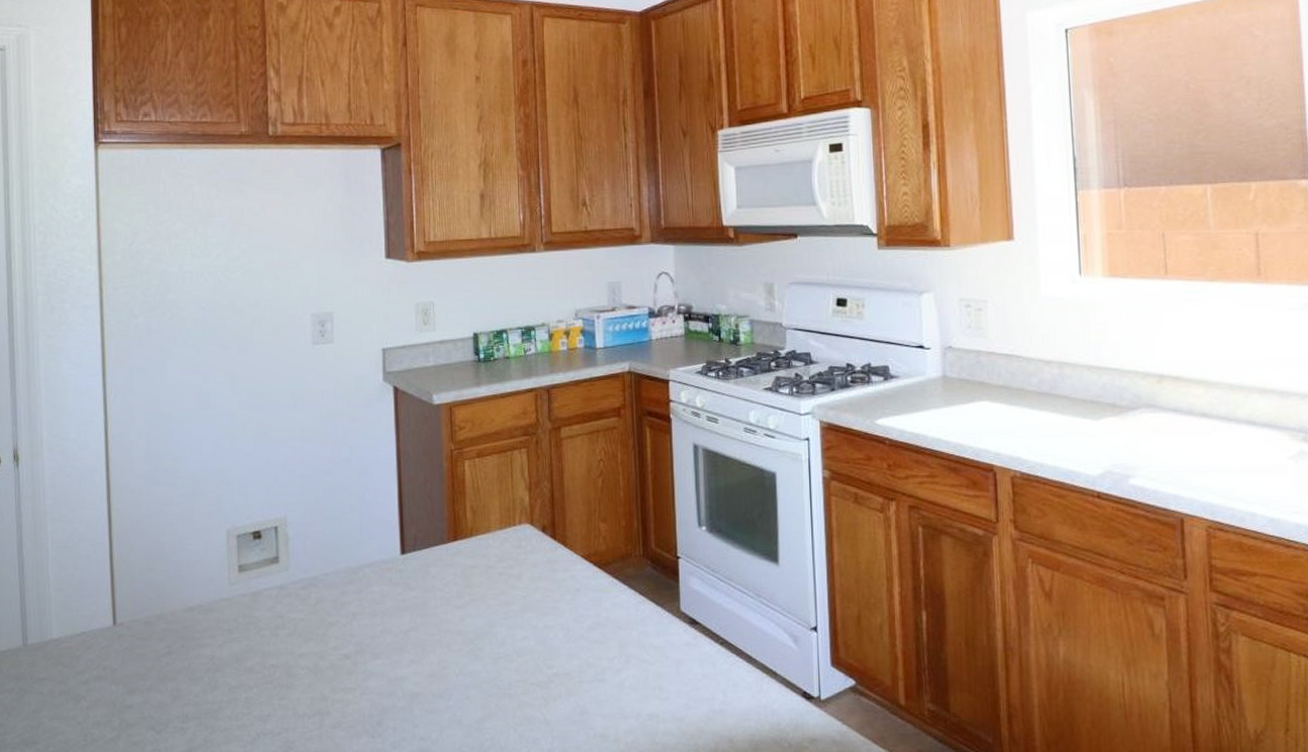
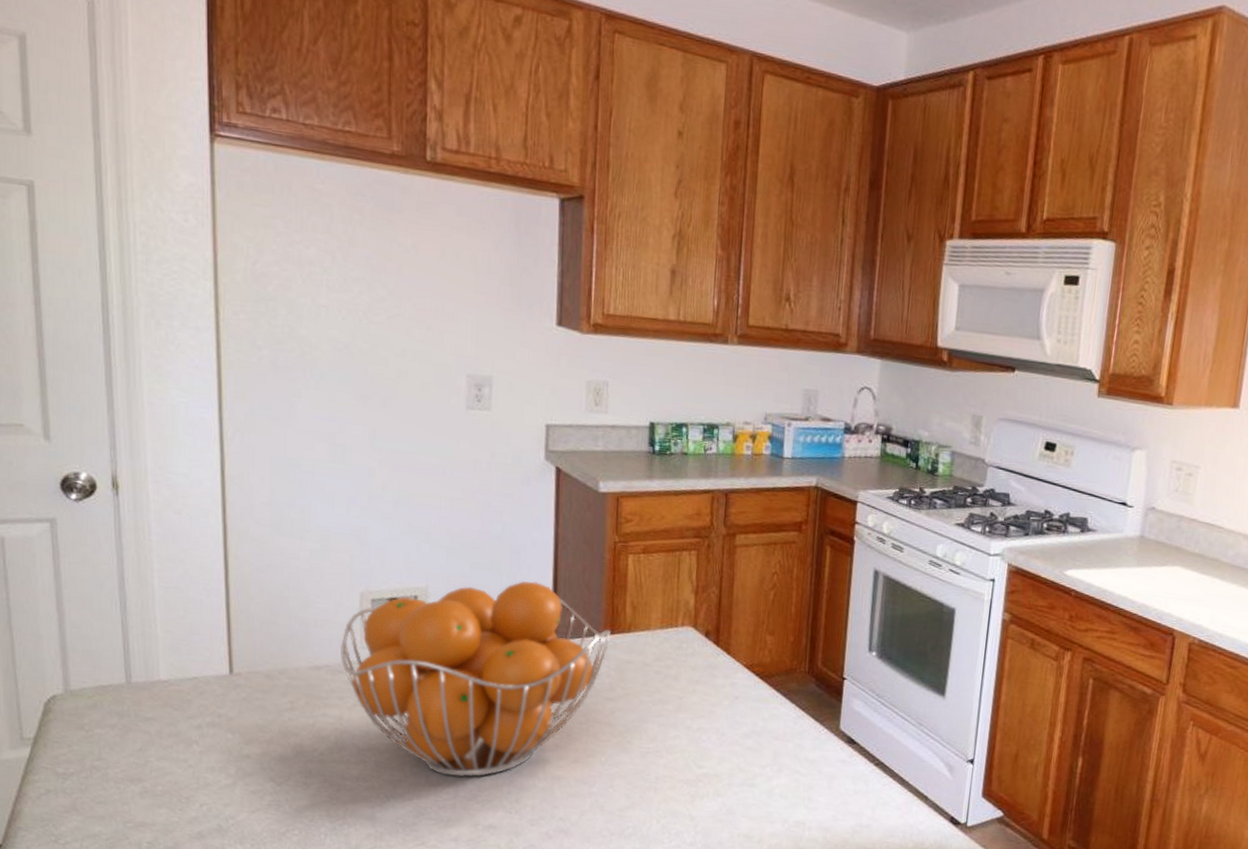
fruit basket: none [211,498,455,705] -> present [341,580,611,777]

